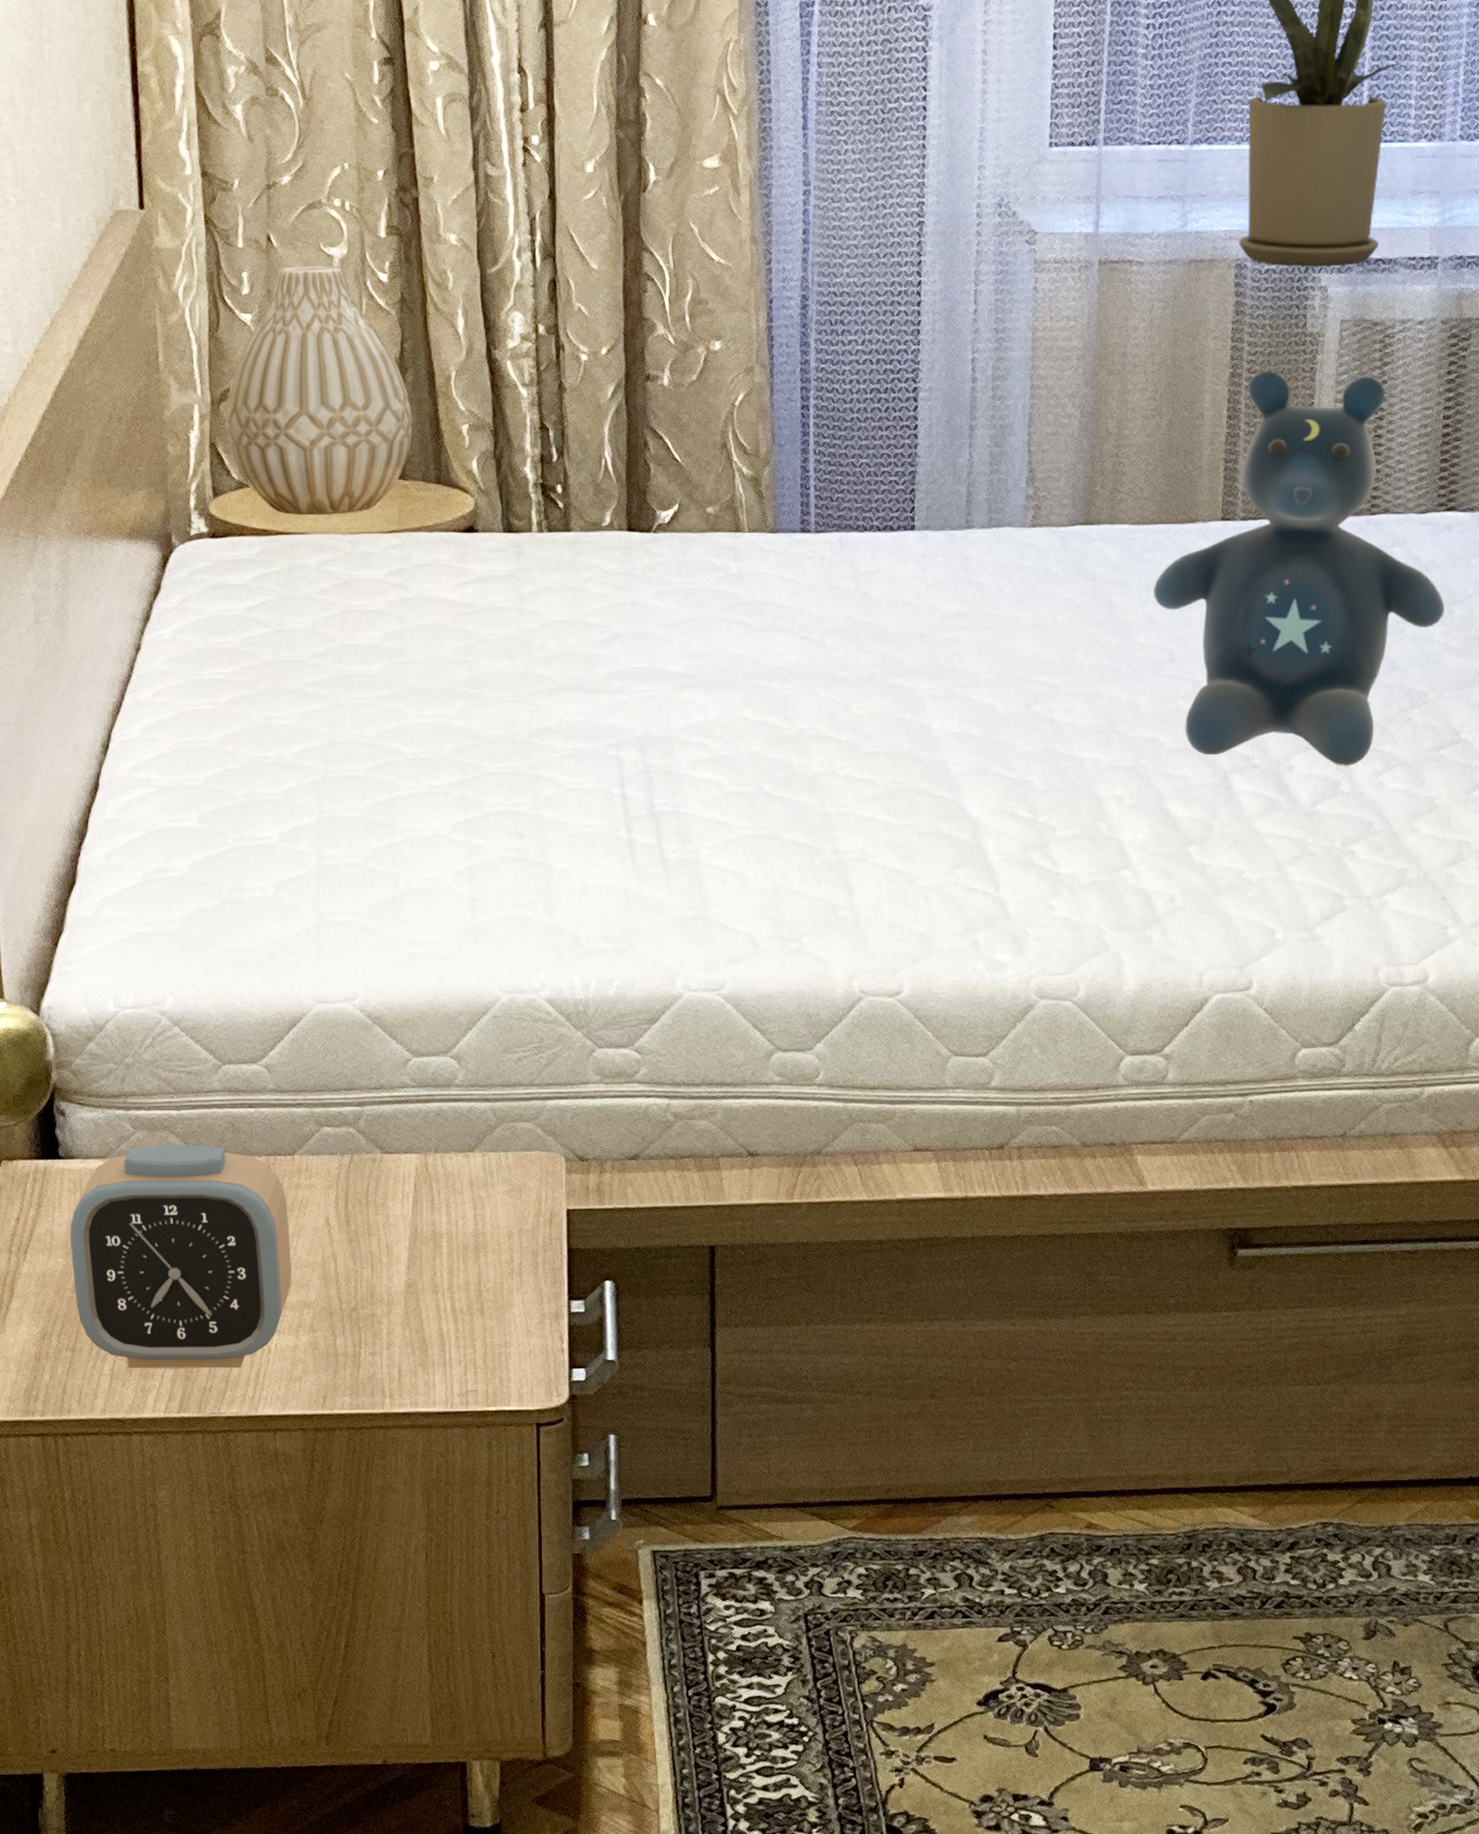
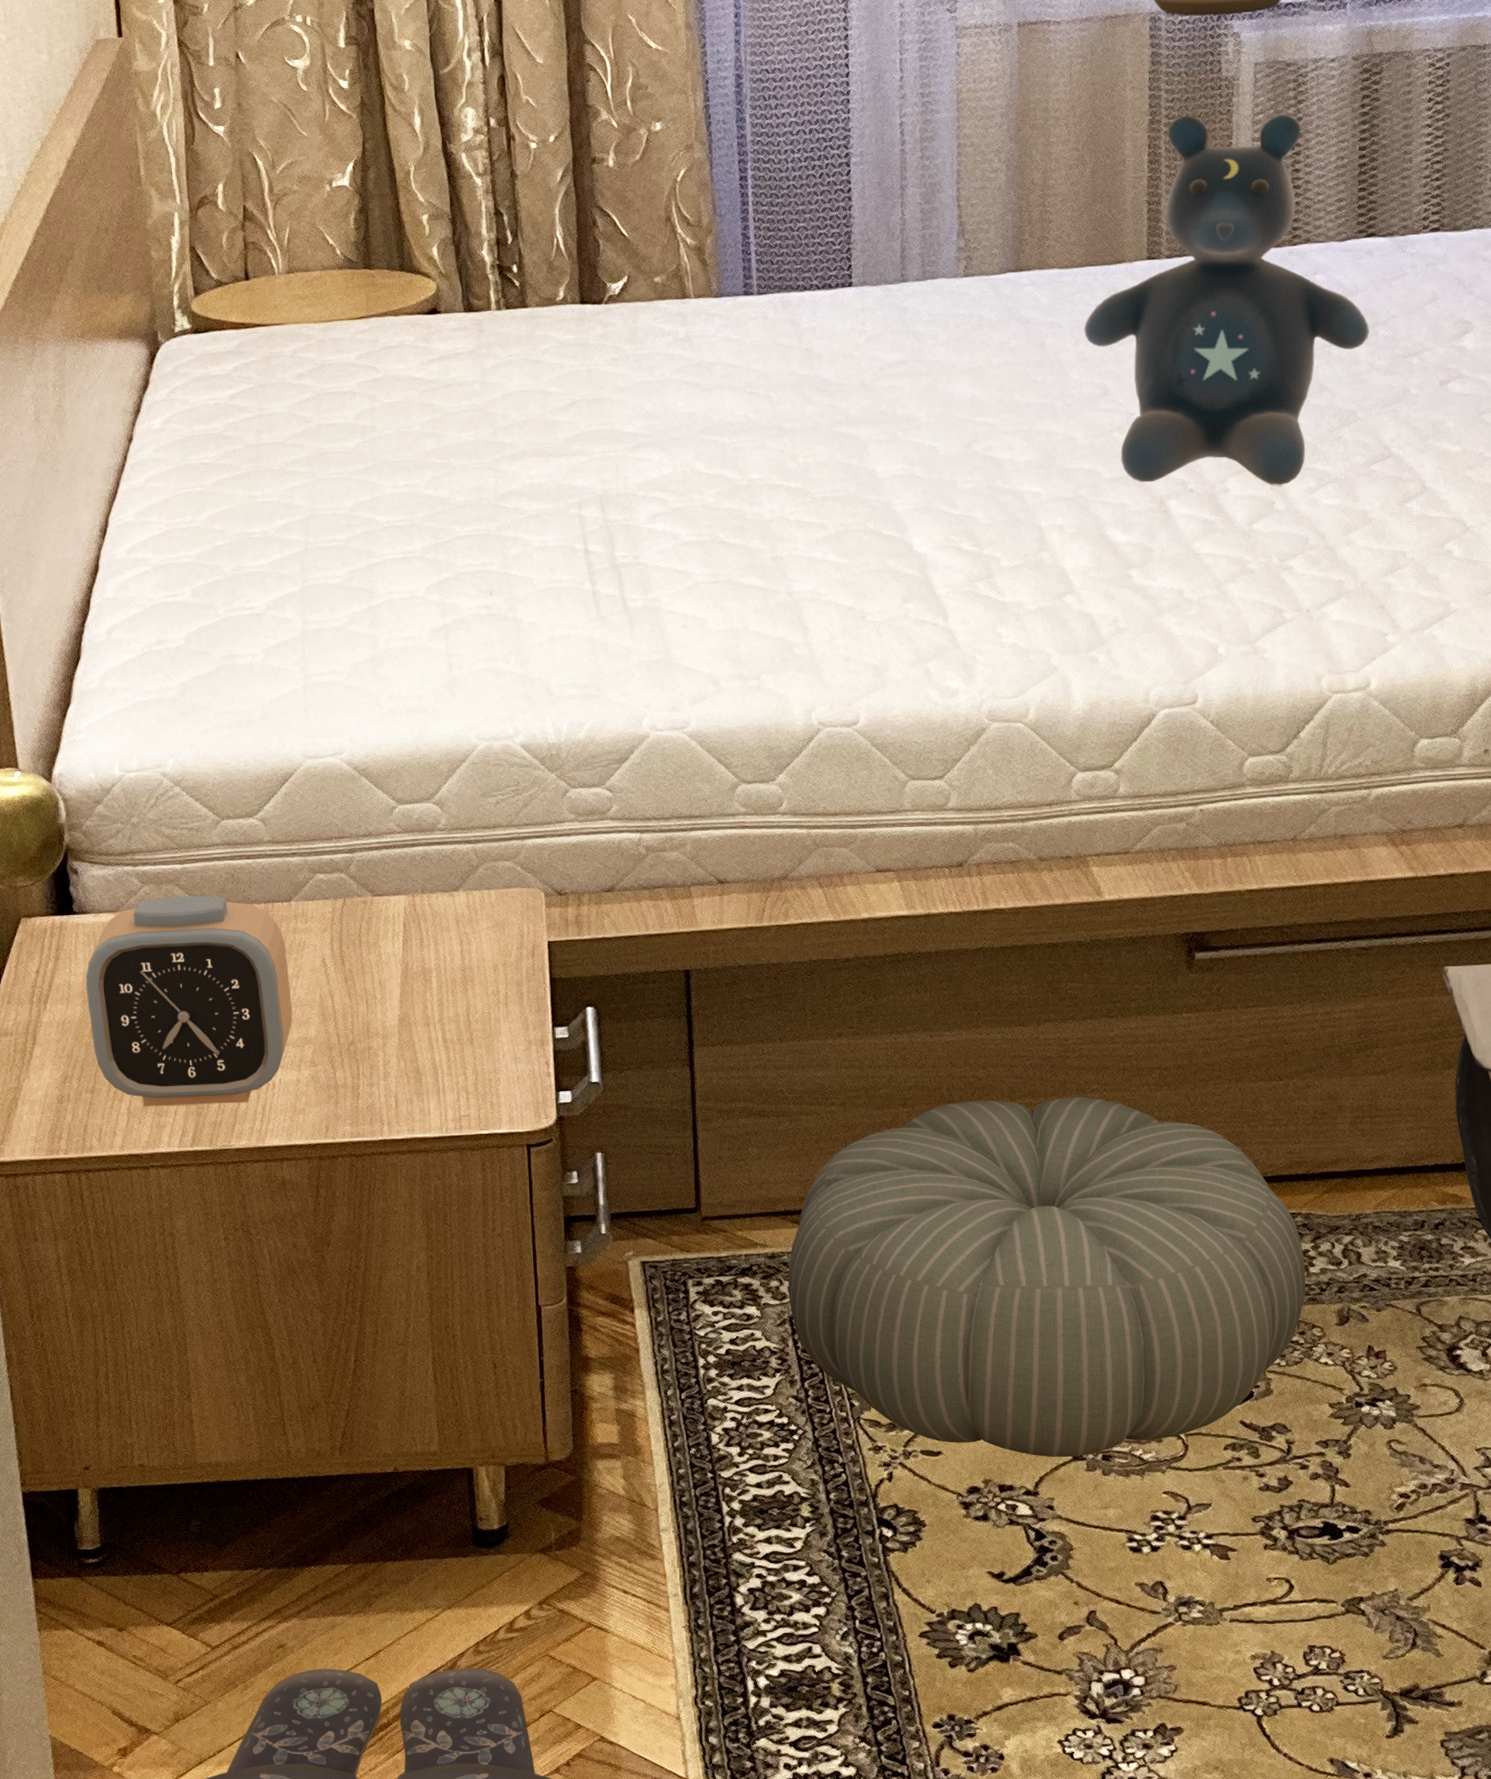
vase: present [225,265,412,515] -> none [203,77,376,308]
pouf: none [803,1394,1334,1767] -> present [788,1096,1306,1457]

